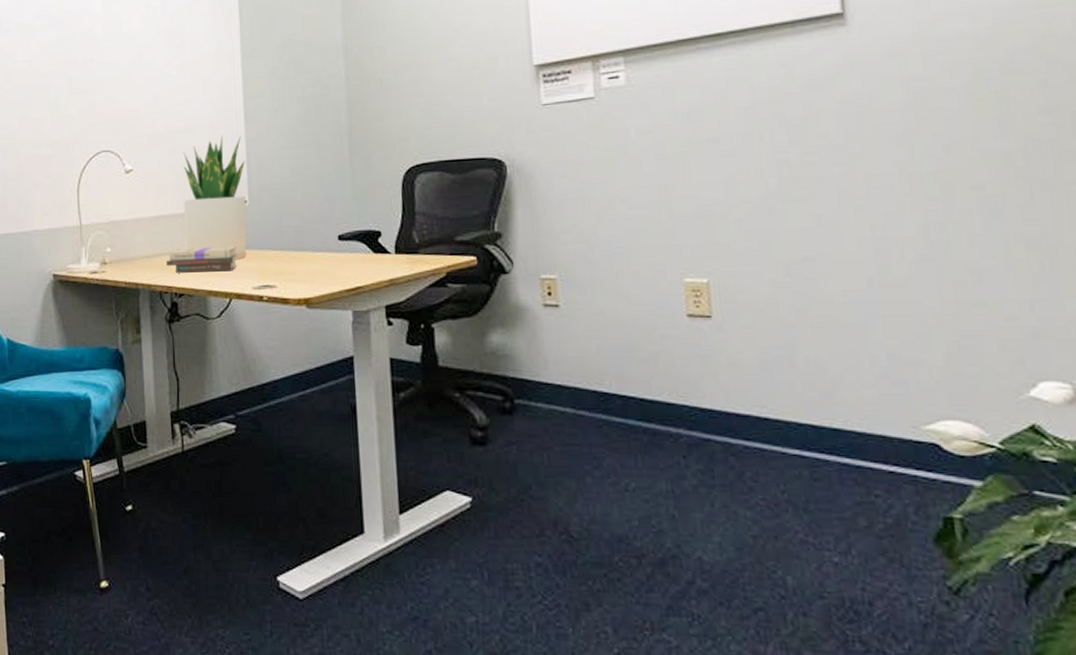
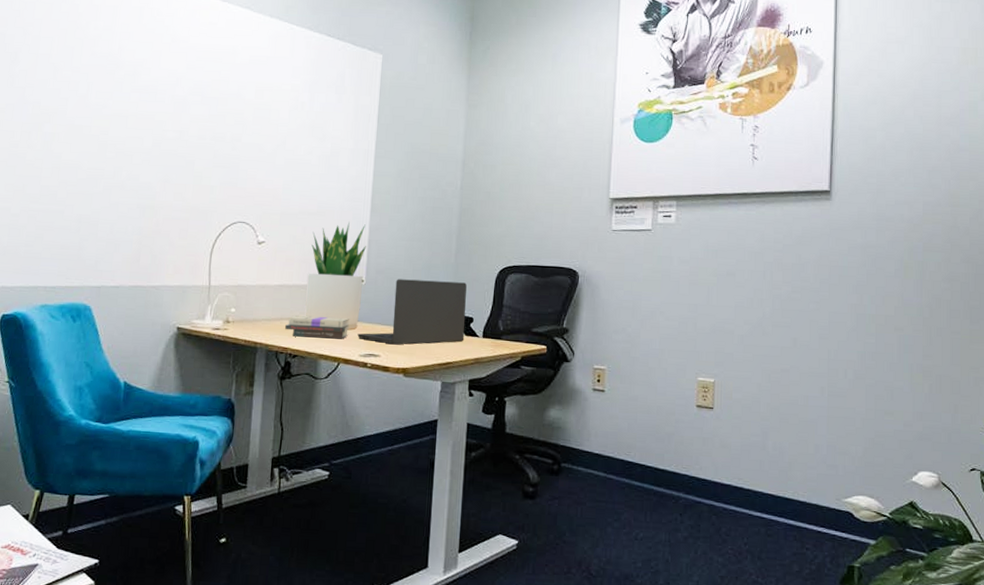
laptop: none [247,190,373,271] -> present [357,279,467,345]

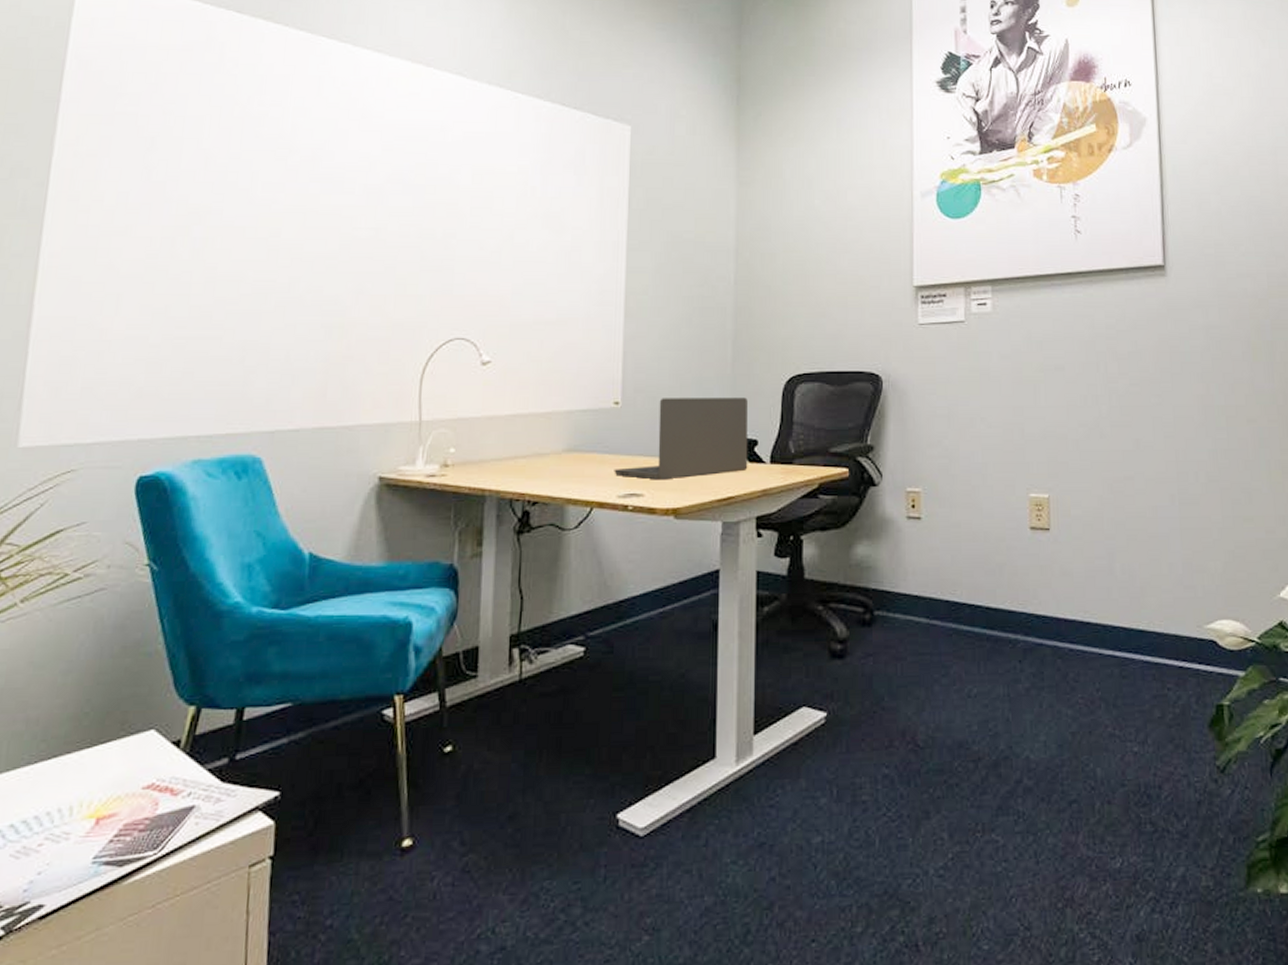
books: present [285,316,350,339] -> none [521,451,604,478]
planter: present [305,221,366,331] -> none [545,330,620,466]

